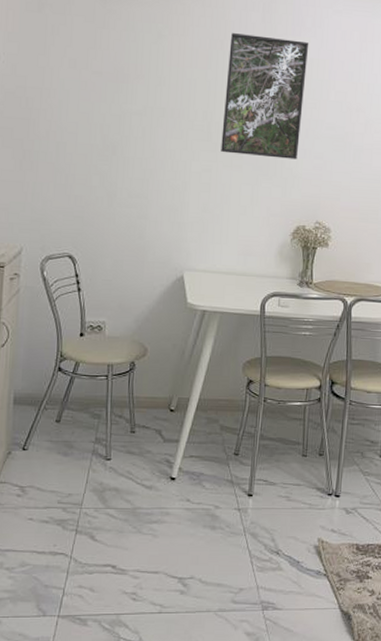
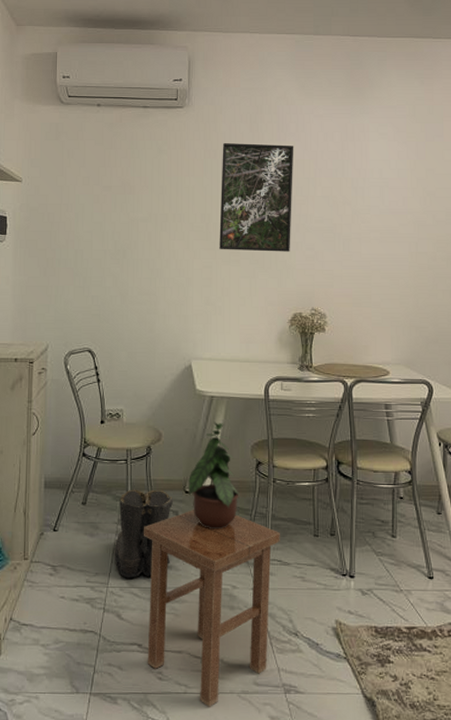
boots: none [89,406,156,499] -> present [114,489,173,578]
stool: none [121,429,268,626] -> present [144,510,280,707]
potted plant: none [173,337,228,449] -> present [188,422,239,530]

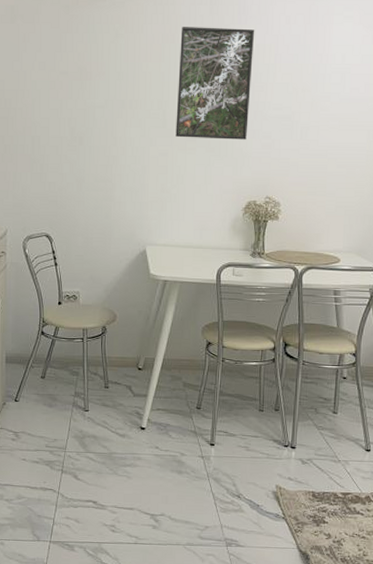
boots: present [114,489,173,578] -> none [71,365,126,445]
stool: present [144,510,280,707] -> none [99,385,227,556]
potted plant: present [188,422,239,530] -> none [141,304,190,403]

